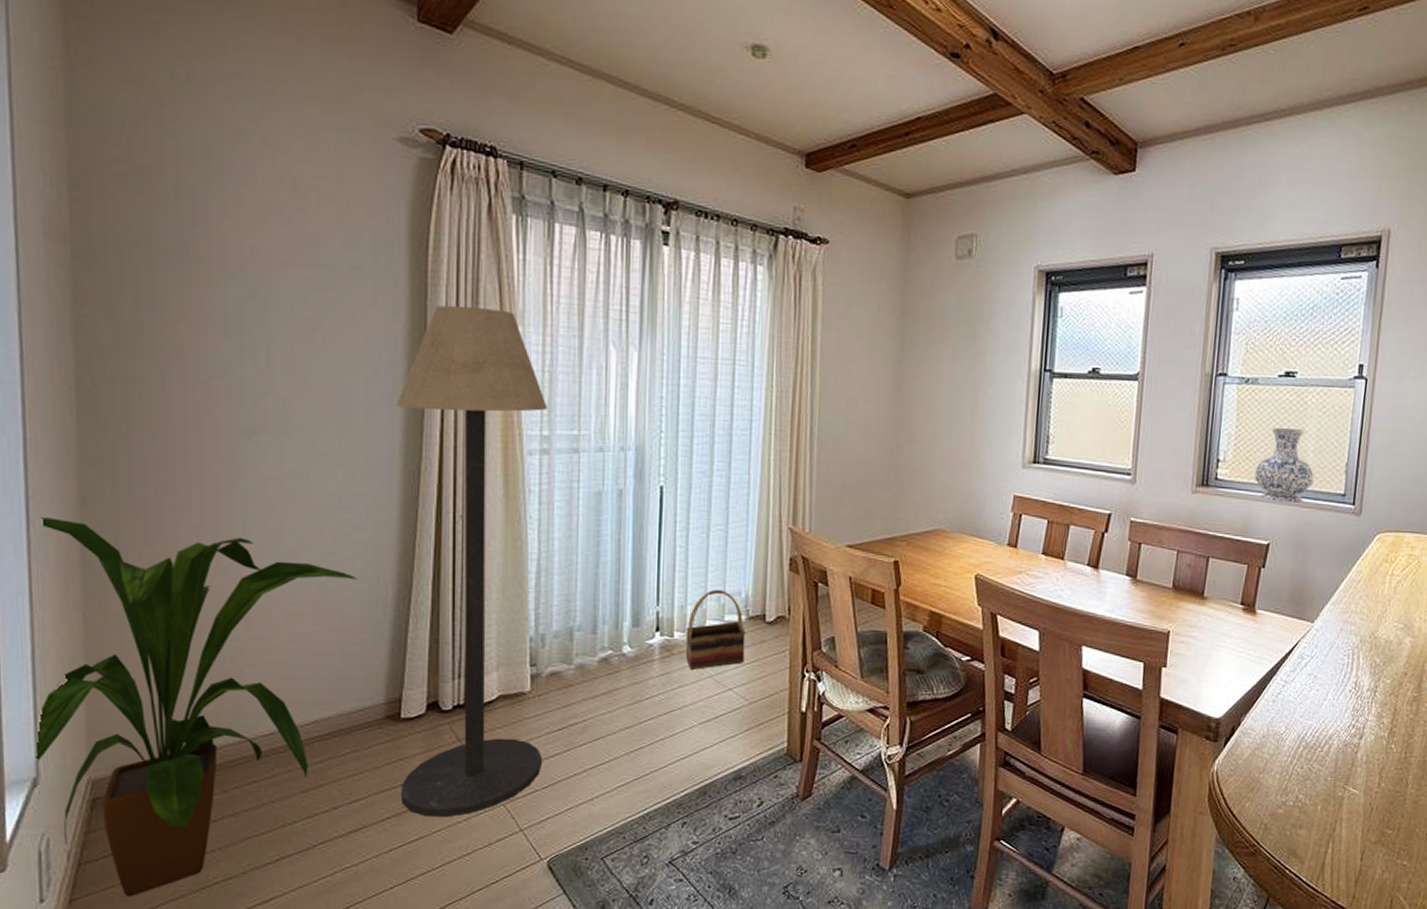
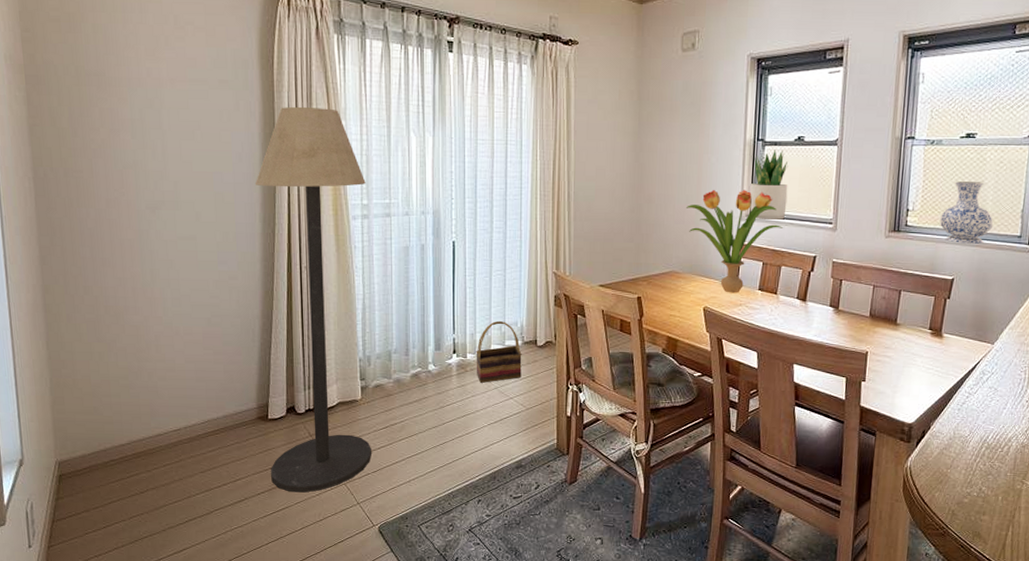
house plant: present [36,517,358,897] -> none [15,273,234,546]
flower arrangement: none [956,430,1072,558] -> present [685,190,783,293]
planter: none [1033,383,1080,470] -> present [749,150,788,221]

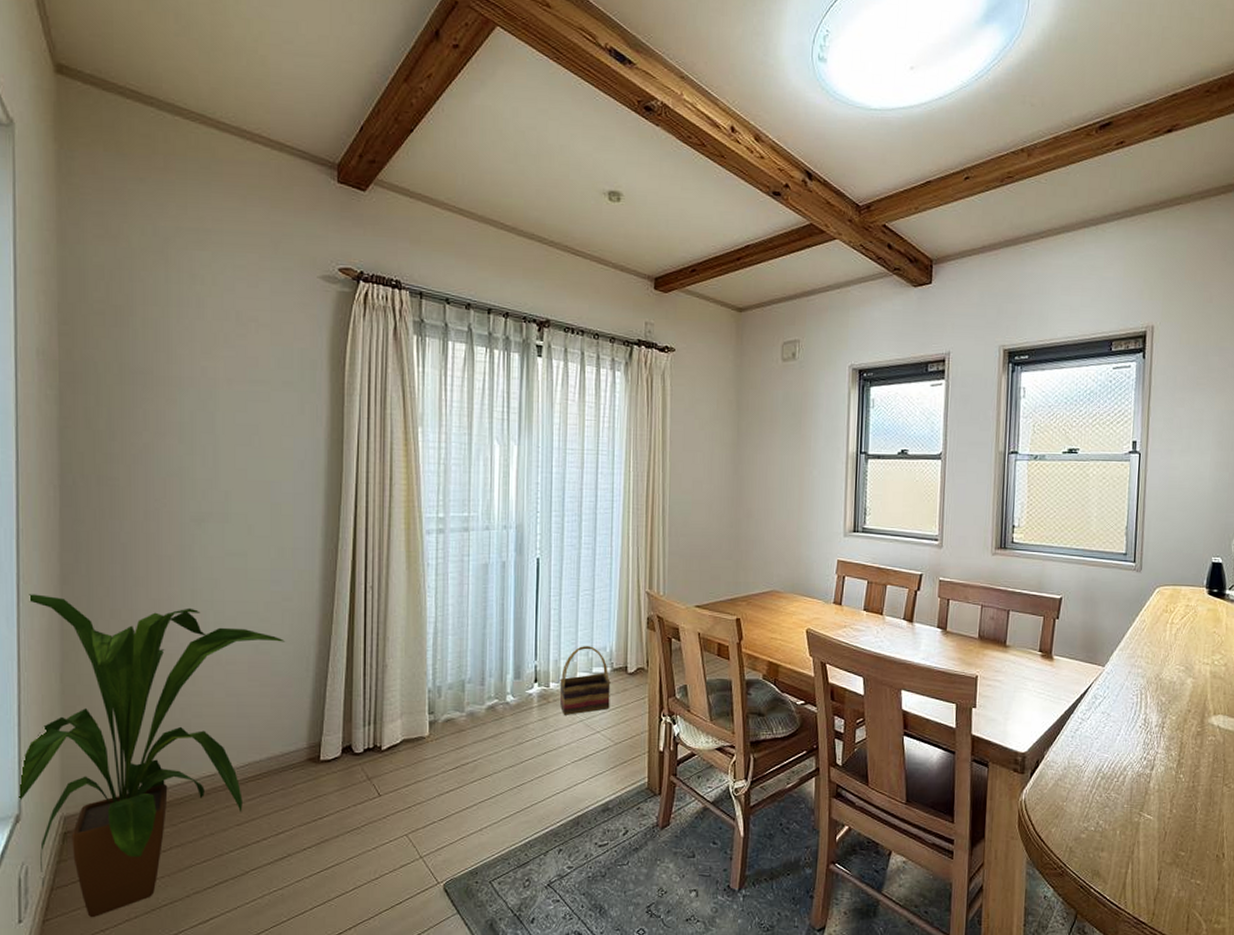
house plant: none [15,273,234,546] -> present [19,594,286,918]
floor lamp: present [255,107,371,493] -> none [317,411,443,846]
flower arrangement: present [685,190,783,293] -> none [786,504,887,614]
planter: present [749,150,788,221] -> none [853,463,892,537]
vase: present [939,181,994,244] -> none [1045,497,1099,562]

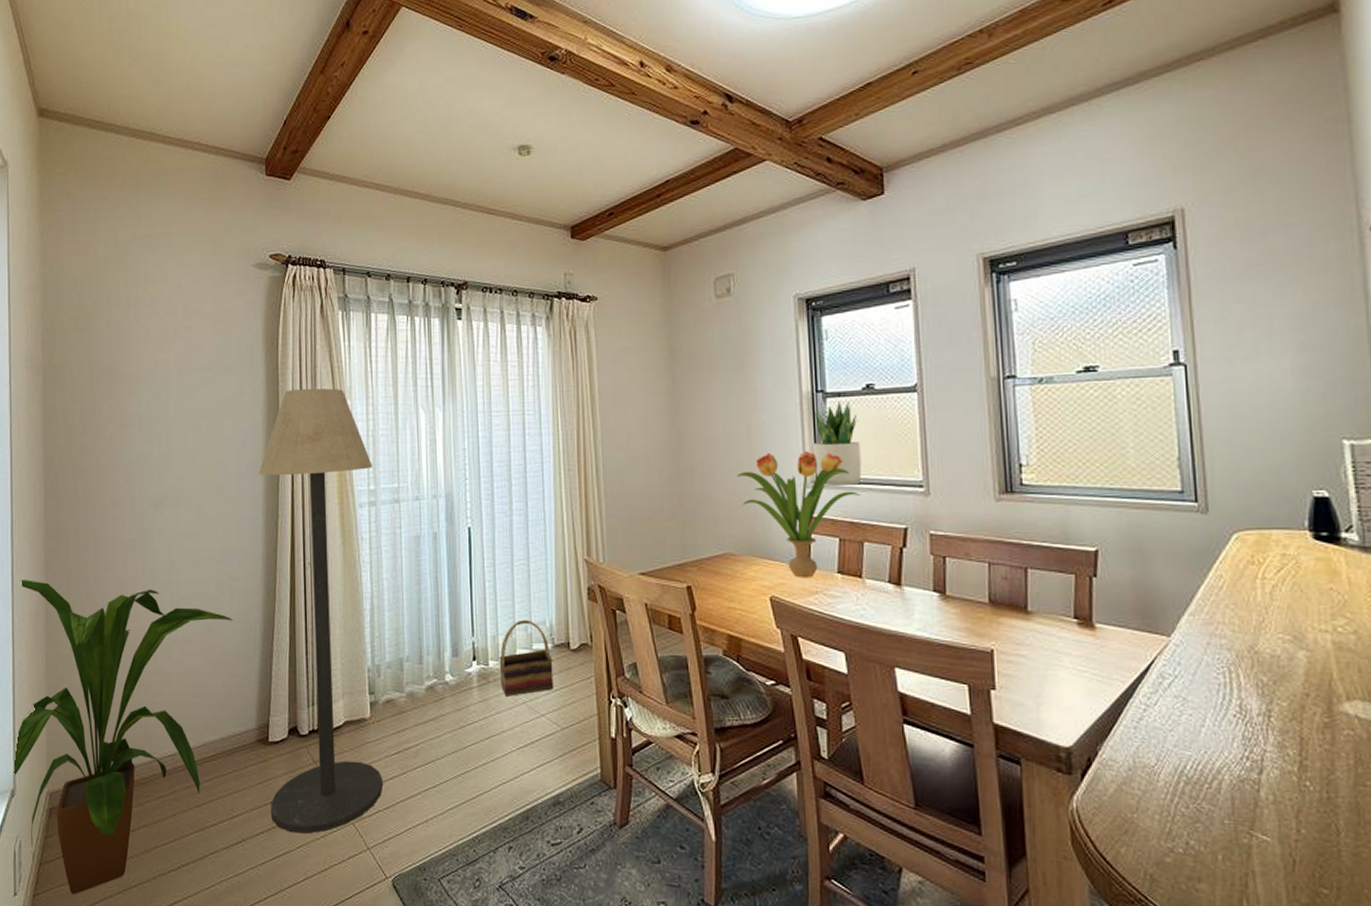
floor lamp: none [317,411,443,846] -> present [258,388,383,834]
flower arrangement: none [786,504,887,614] -> present [736,451,860,578]
planter: none [853,463,892,537] -> present [813,401,862,487]

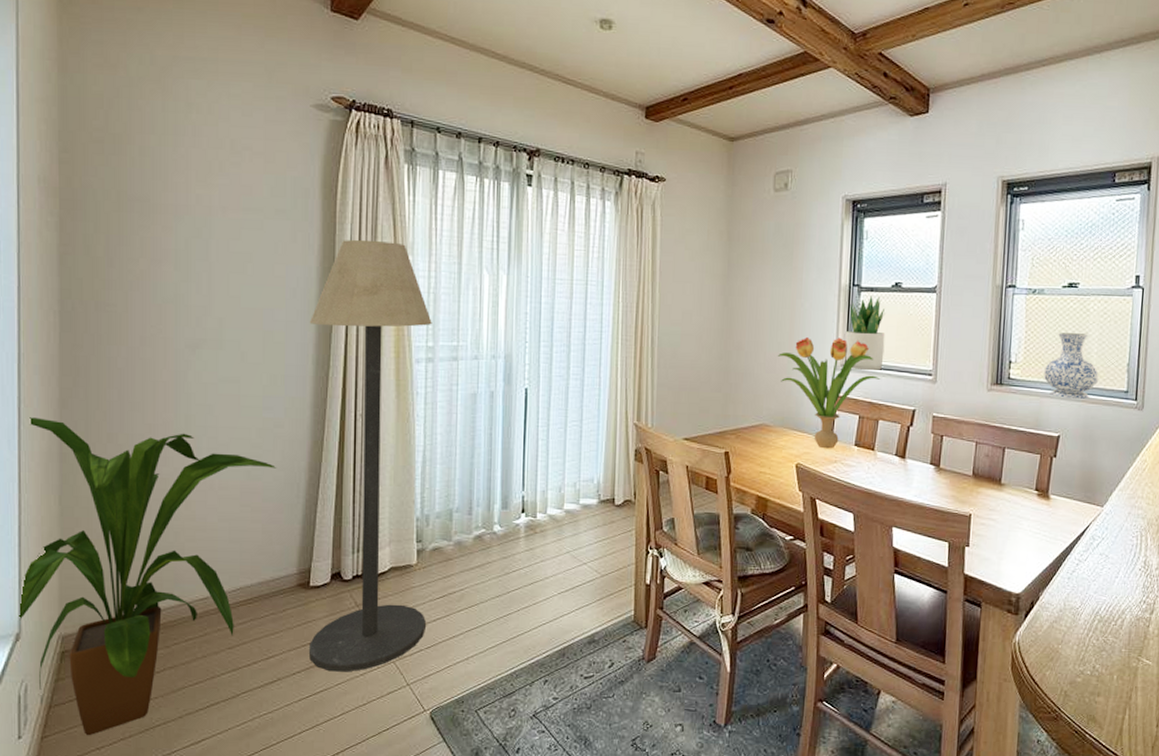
woven basket: present [499,620,554,696] -> none [546,477,598,546]
vase: none [1065,425,1142,504] -> present [1043,333,1099,399]

